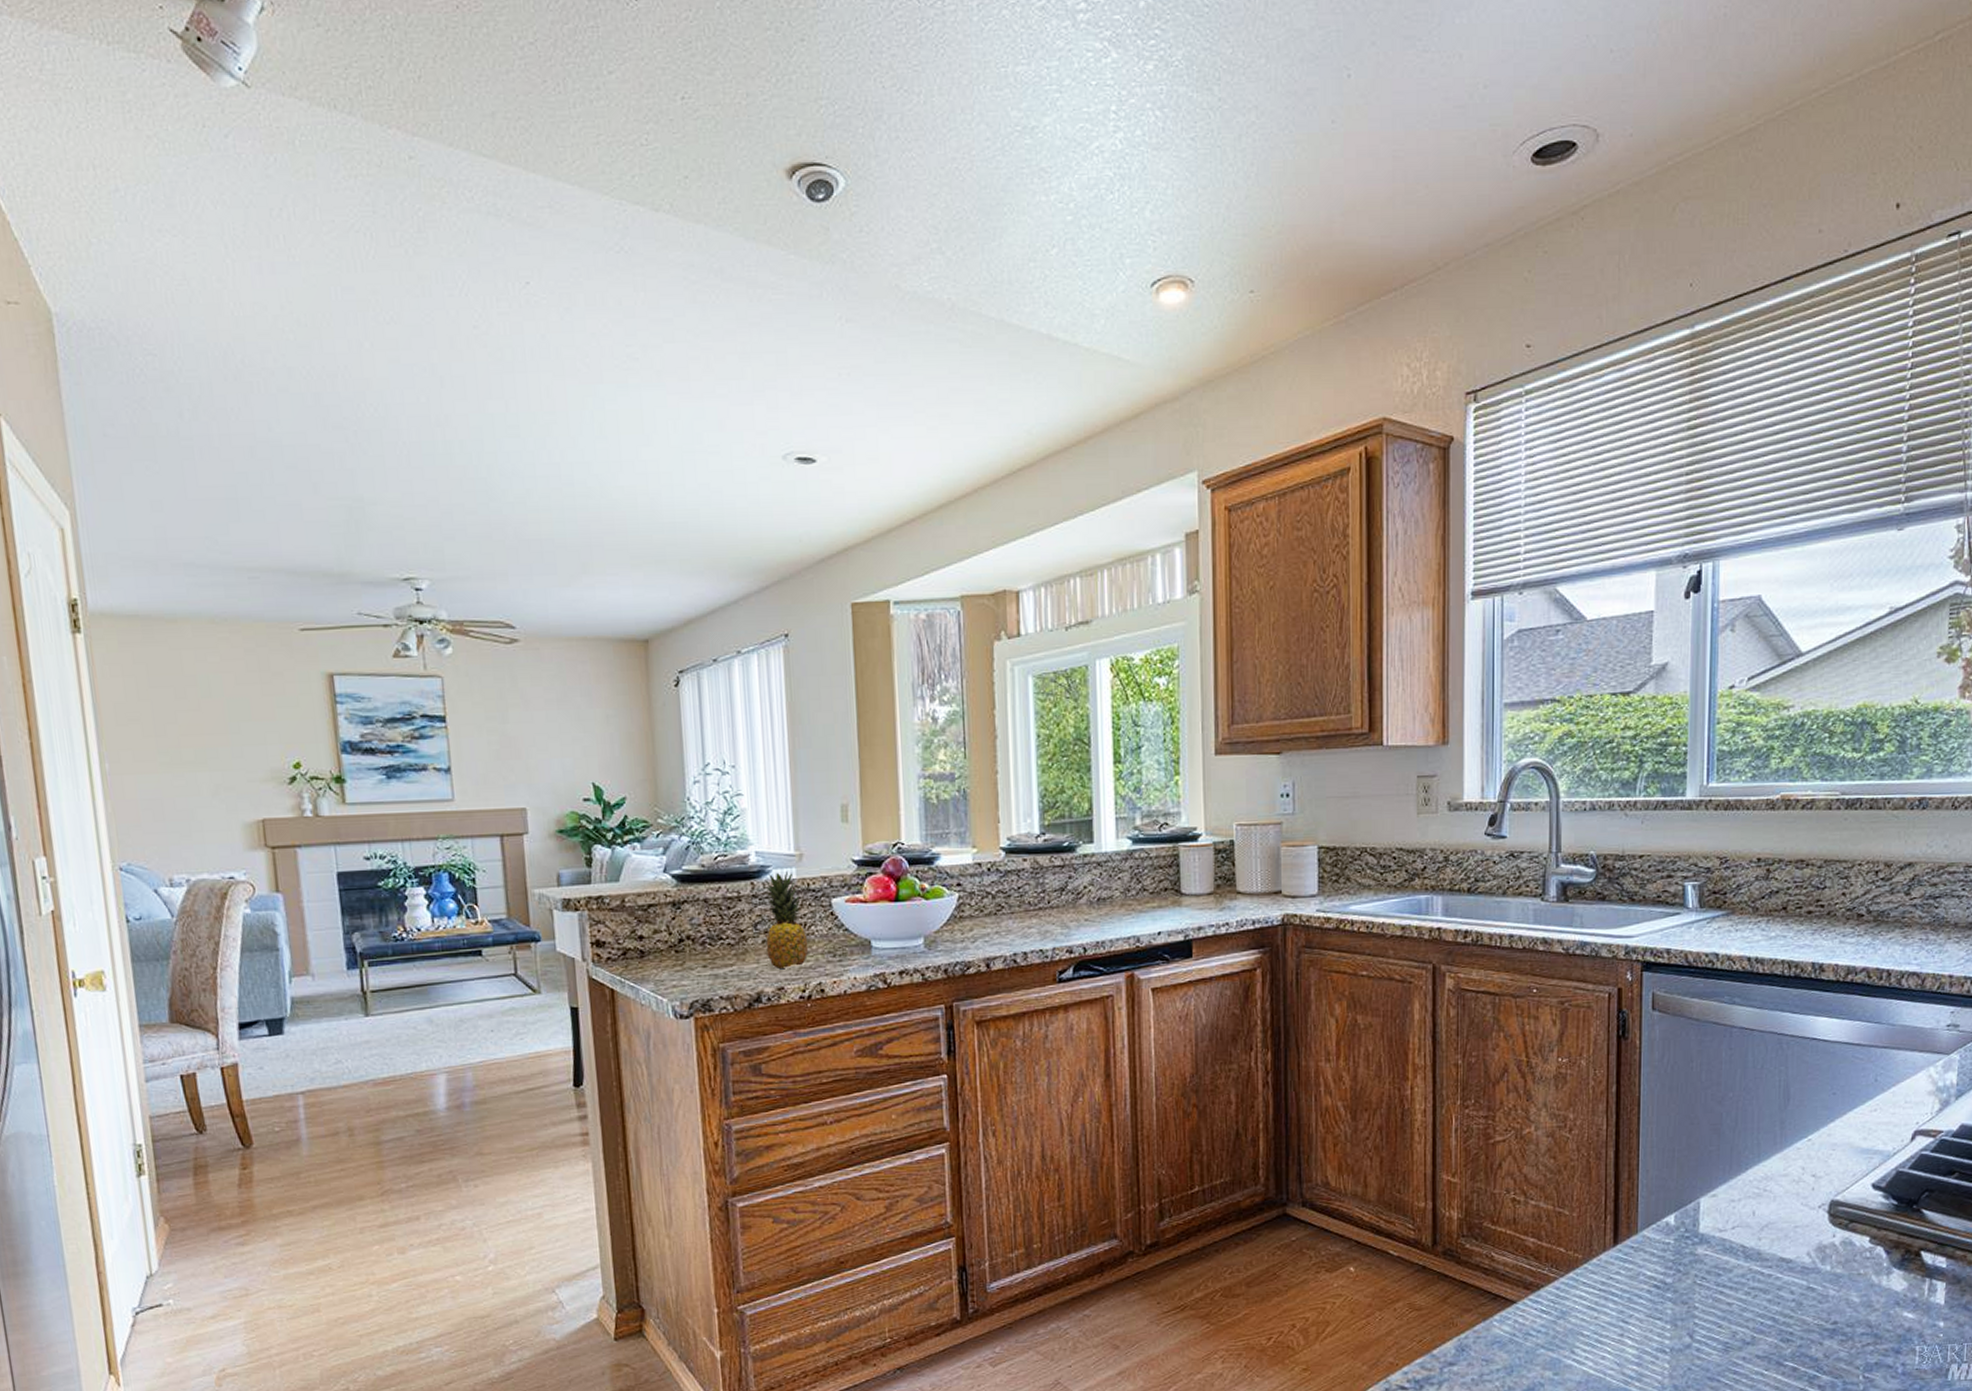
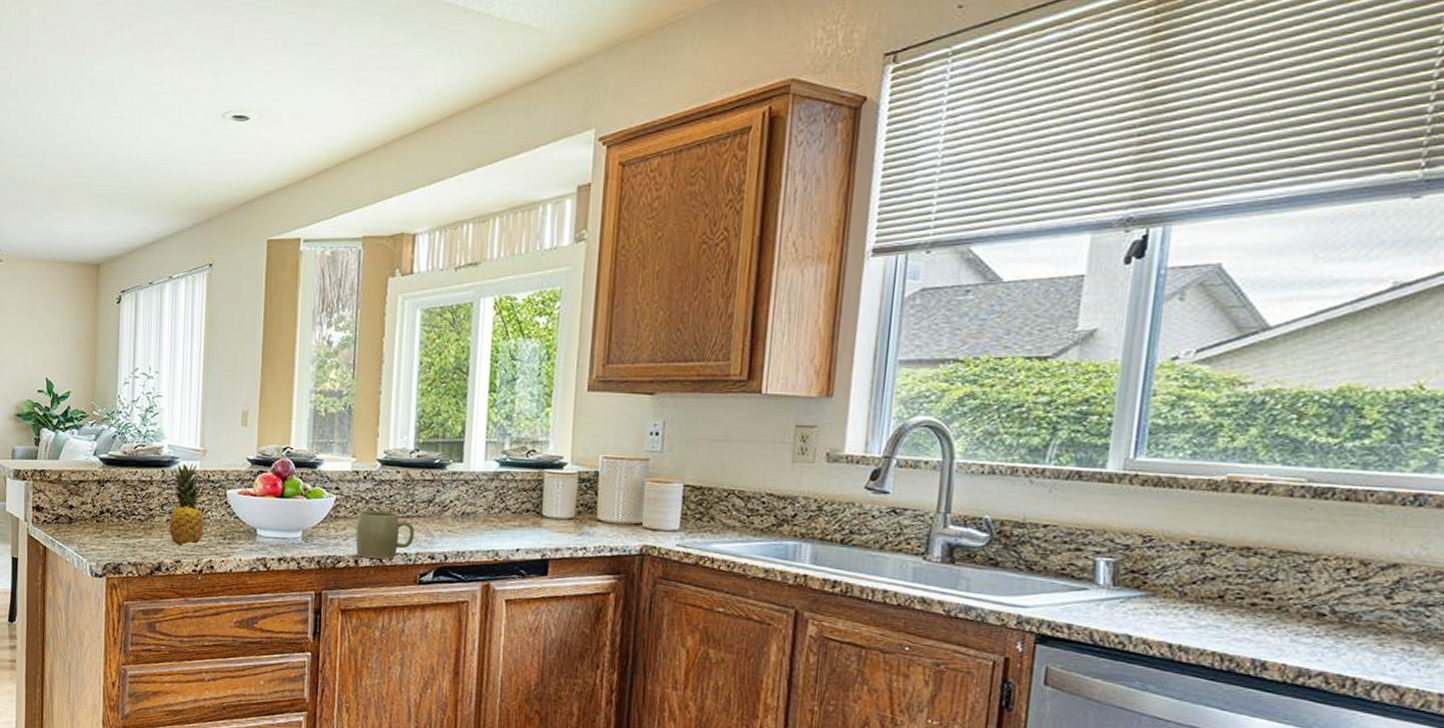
mug: none [984,905,1049,960] -> present [355,510,415,559]

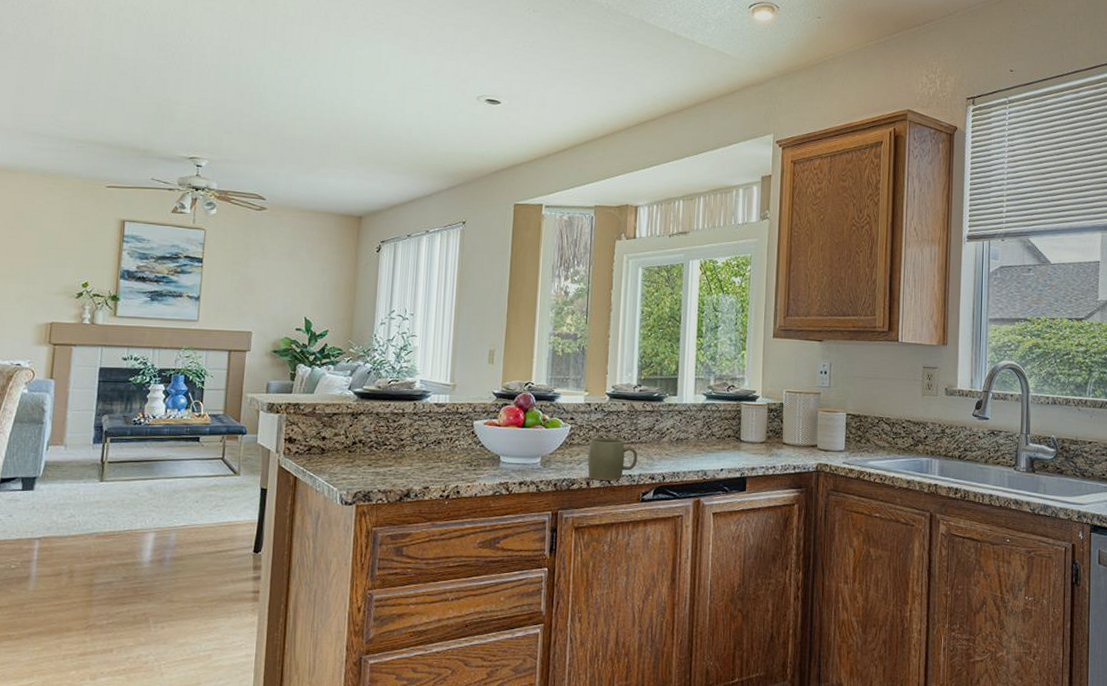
fruit: present [169,462,204,545] -> none [419,396,452,472]

